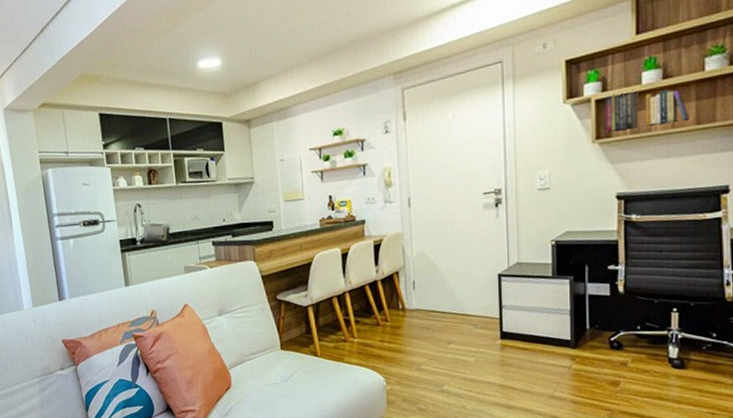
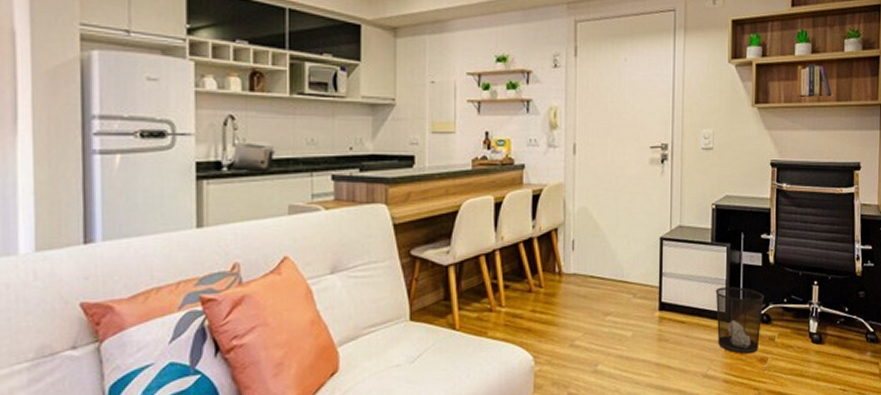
waste bin: none [558,316,614,378] -> present [715,286,765,354]
books: present [605,89,639,133] -> none [764,59,792,99]

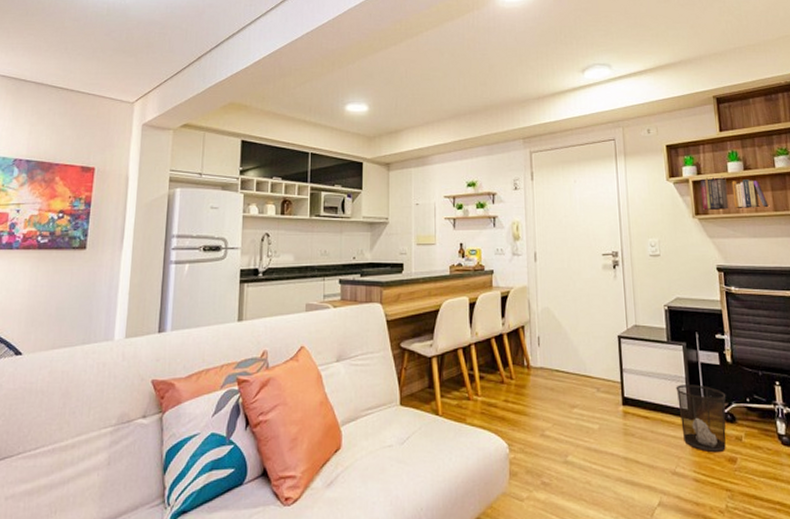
toaster: present [233,142,275,171] -> none [267,254,297,277]
books: none [764,59,792,99] -> present [700,176,729,211]

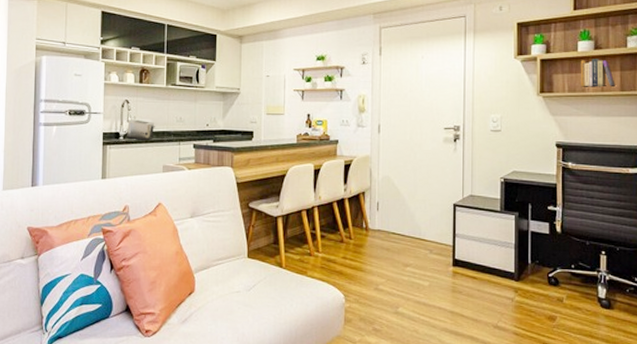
toaster: none [267,254,297,277] -> present [127,119,155,140]
waste bin: present [675,384,726,453] -> none [504,250,552,311]
books: present [700,176,729,211] -> none [548,54,575,89]

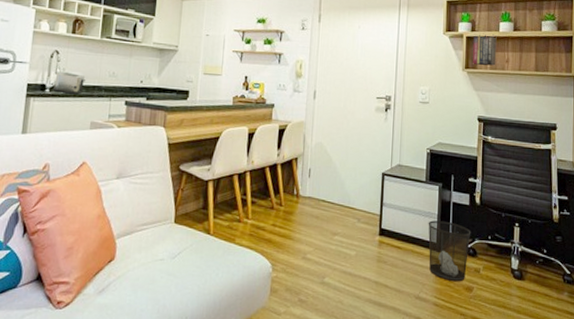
waste bin: none [504,250,552,311] -> present [428,220,471,282]
books: none [548,54,575,89] -> present [473,33,497,66]
books: present [580,59,615,88] -> none [501,39,531,68]

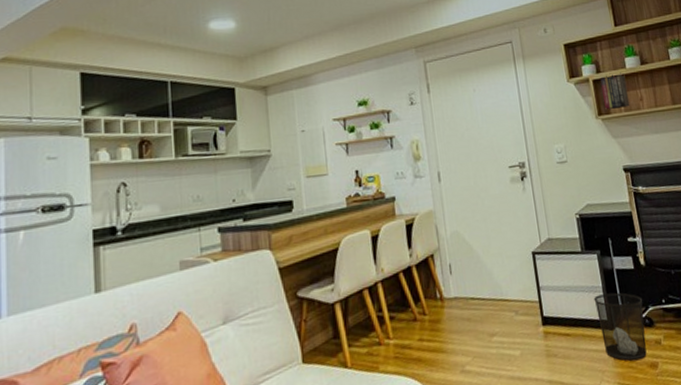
toaster: present [54,71,85,95] -> none [126,205,165,233]

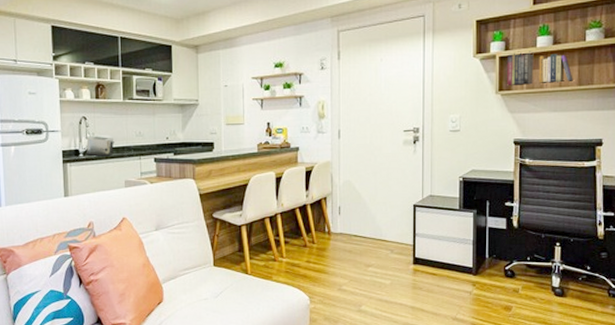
toaster: none [126,205,165,233] -> present [86,136,115,157]
waste bin: present [593,292,647,362] -> none [463,246,509,303]
books: none [630,74,667,106] -> present [538,54,573,84]

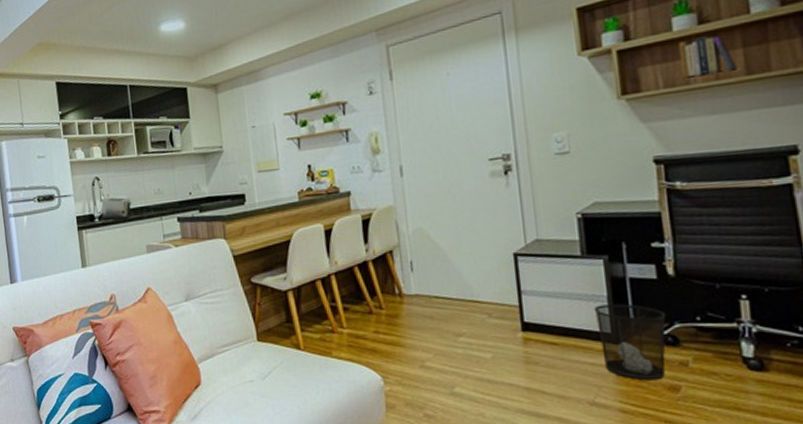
waste bin: none [463,246,509,303] -> present [593,303,666,381]
books: present [507,51,534,87] -> none [629,37,674,88]

